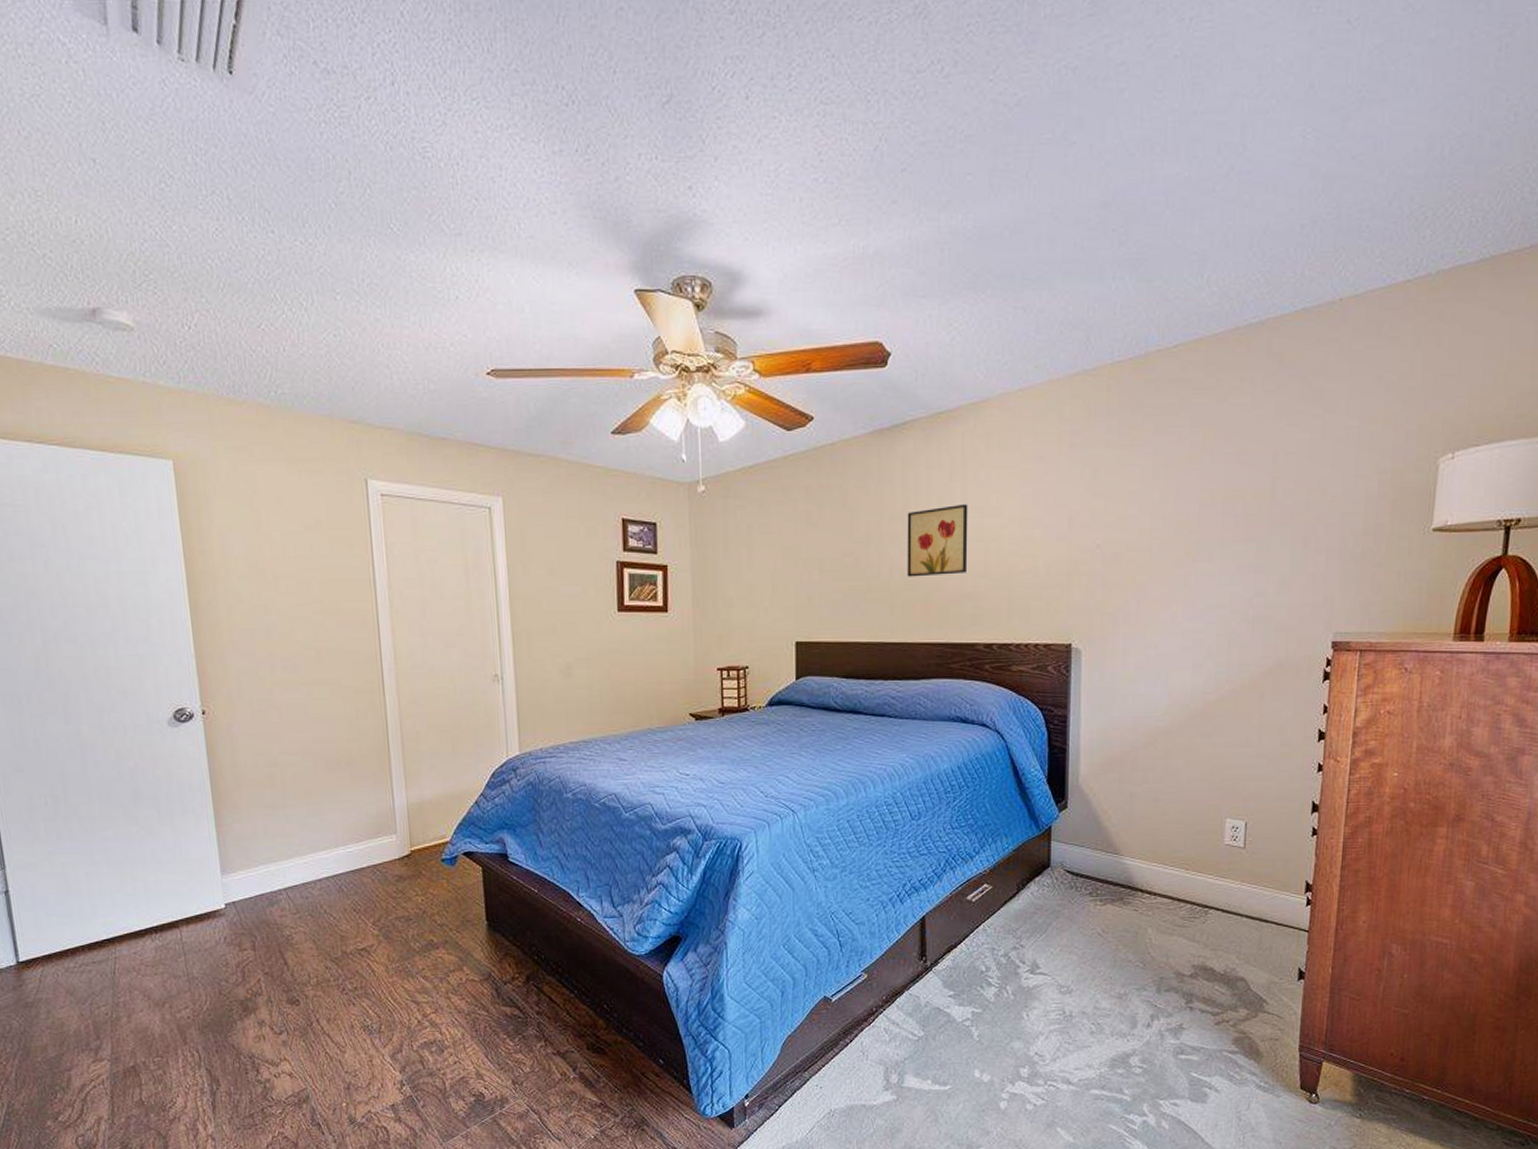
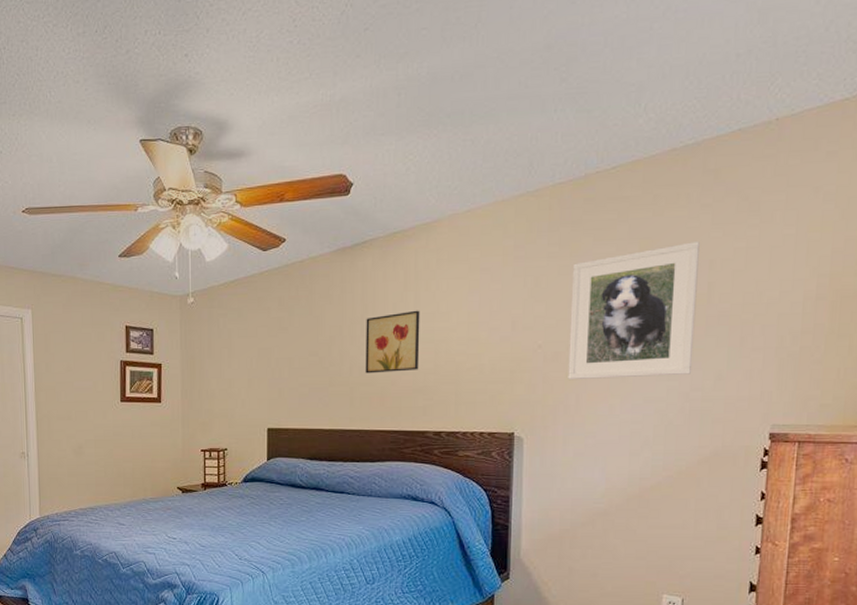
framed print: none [1128,432,1263,585] -> present [568,242,700,380]

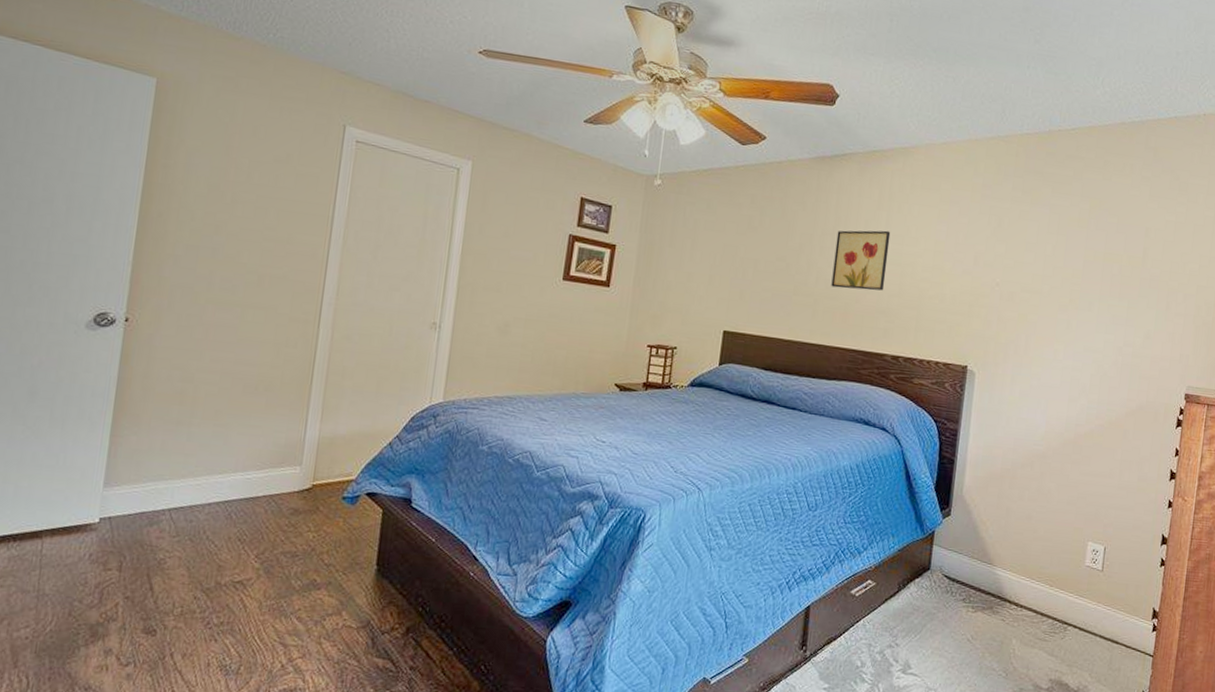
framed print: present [568,242,700,380] -> none [1020,208,1139,330]

